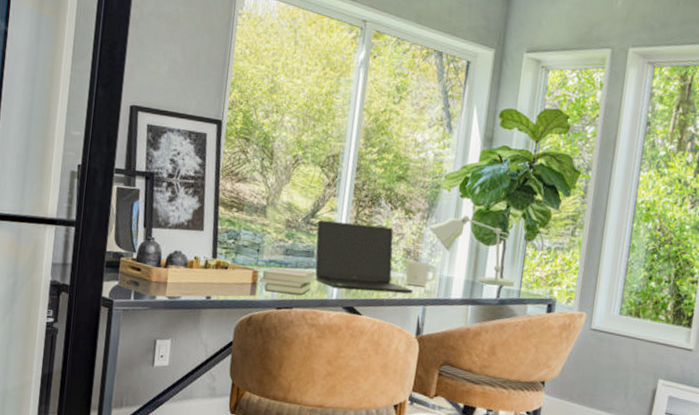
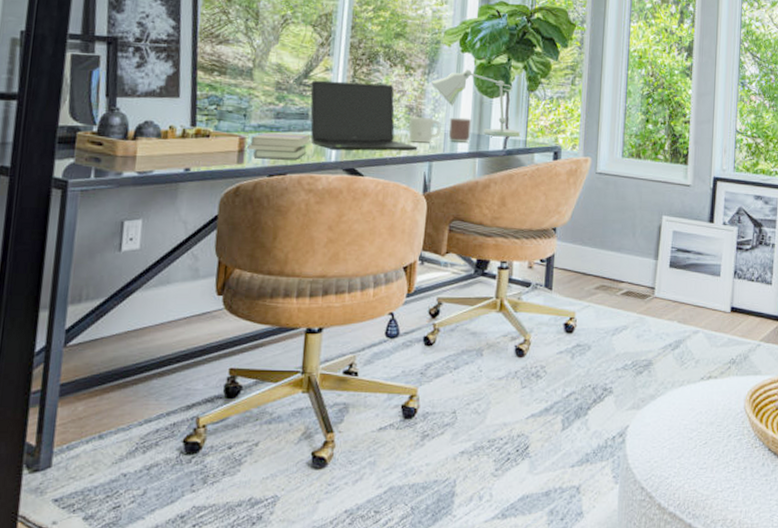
mug: none [443,262,467,289] -> present [448,117,472,143]

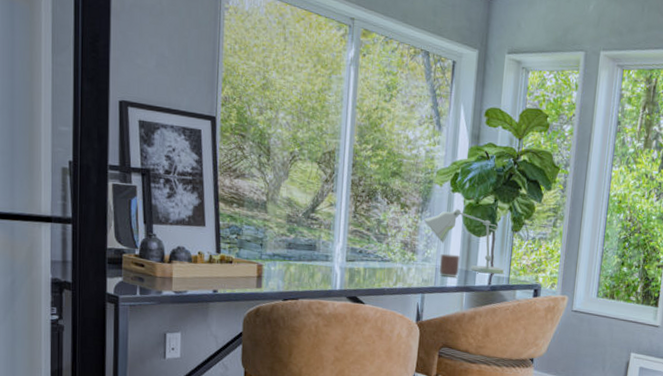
books: present [247,132,311,160] -> none [264,260,318,287]
laptop: present [310,80,418,152] -> none [317,214,412,283]
mug: present [407,117,441,143] -> none [403,252,433,276]

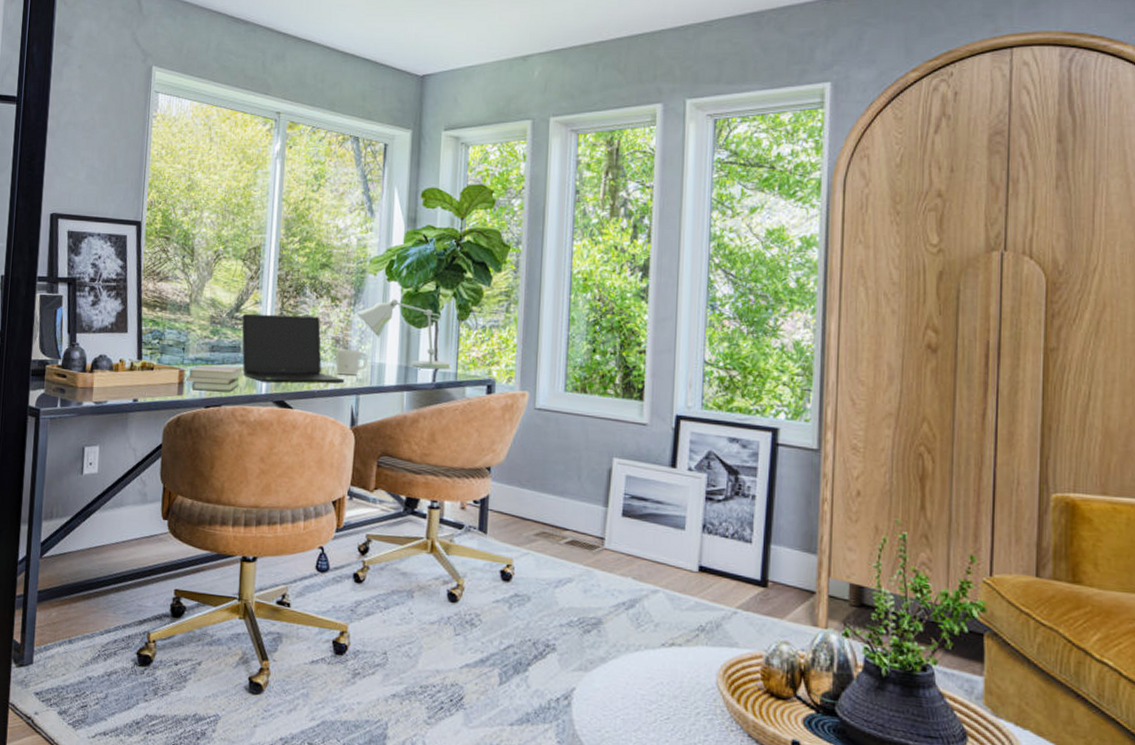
books: none [264,260,318,287] -> present [186,365,243,392]
laptop: none [317,214,412,283] -> present [242,313,345,384]
mug: none [403,252,433,276] -> present [334,349,368,376]
mug: present [439,253,461,277] -> none [375,349,399,375]

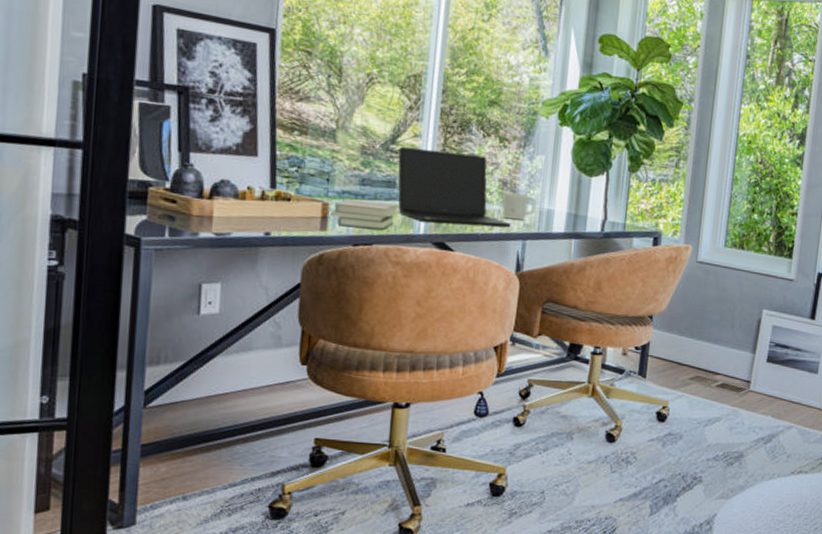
desk lamp: present [357,298,451,370] -> none [527,144,620,221]

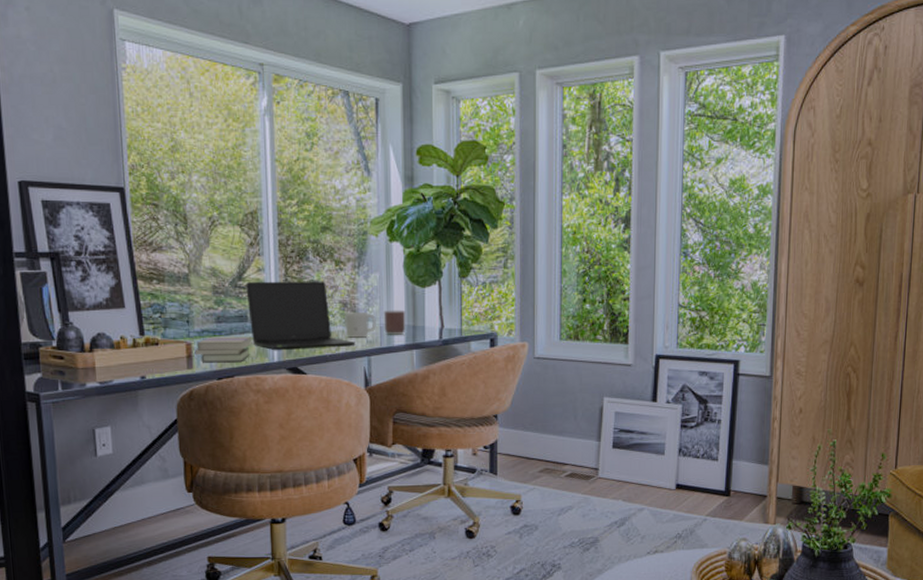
mug: none [543,194,569,222] -> present [383,310,406,335]

